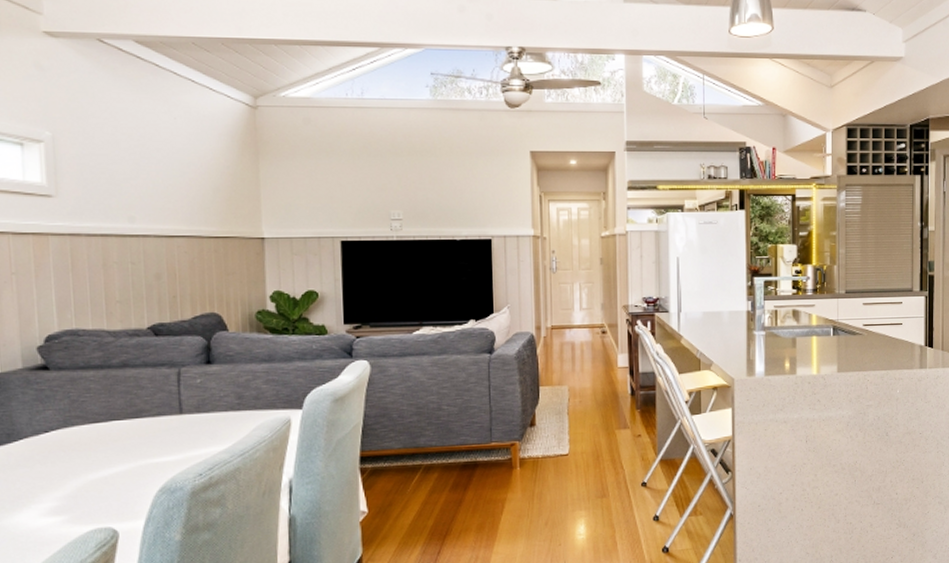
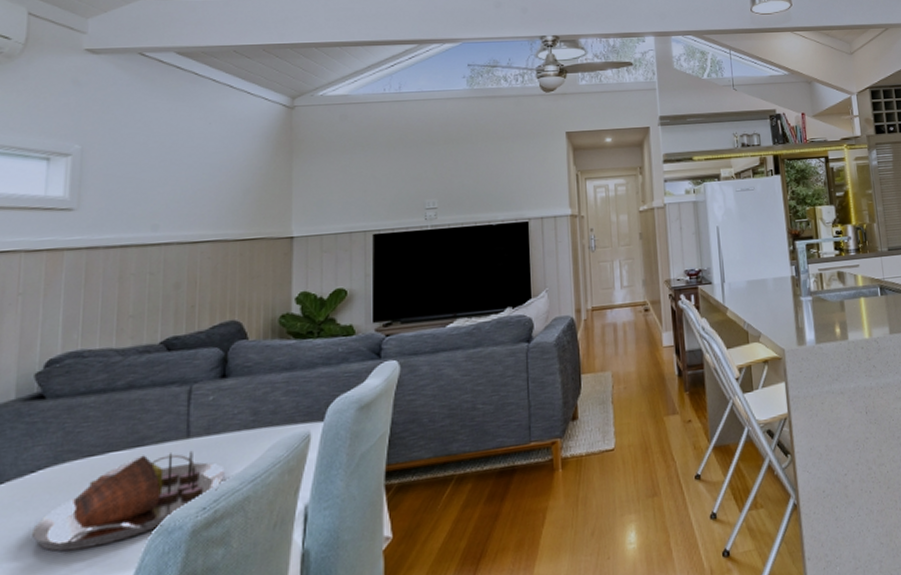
serving tray: none [53,425,216,500] -> present [32,450,225,552]

